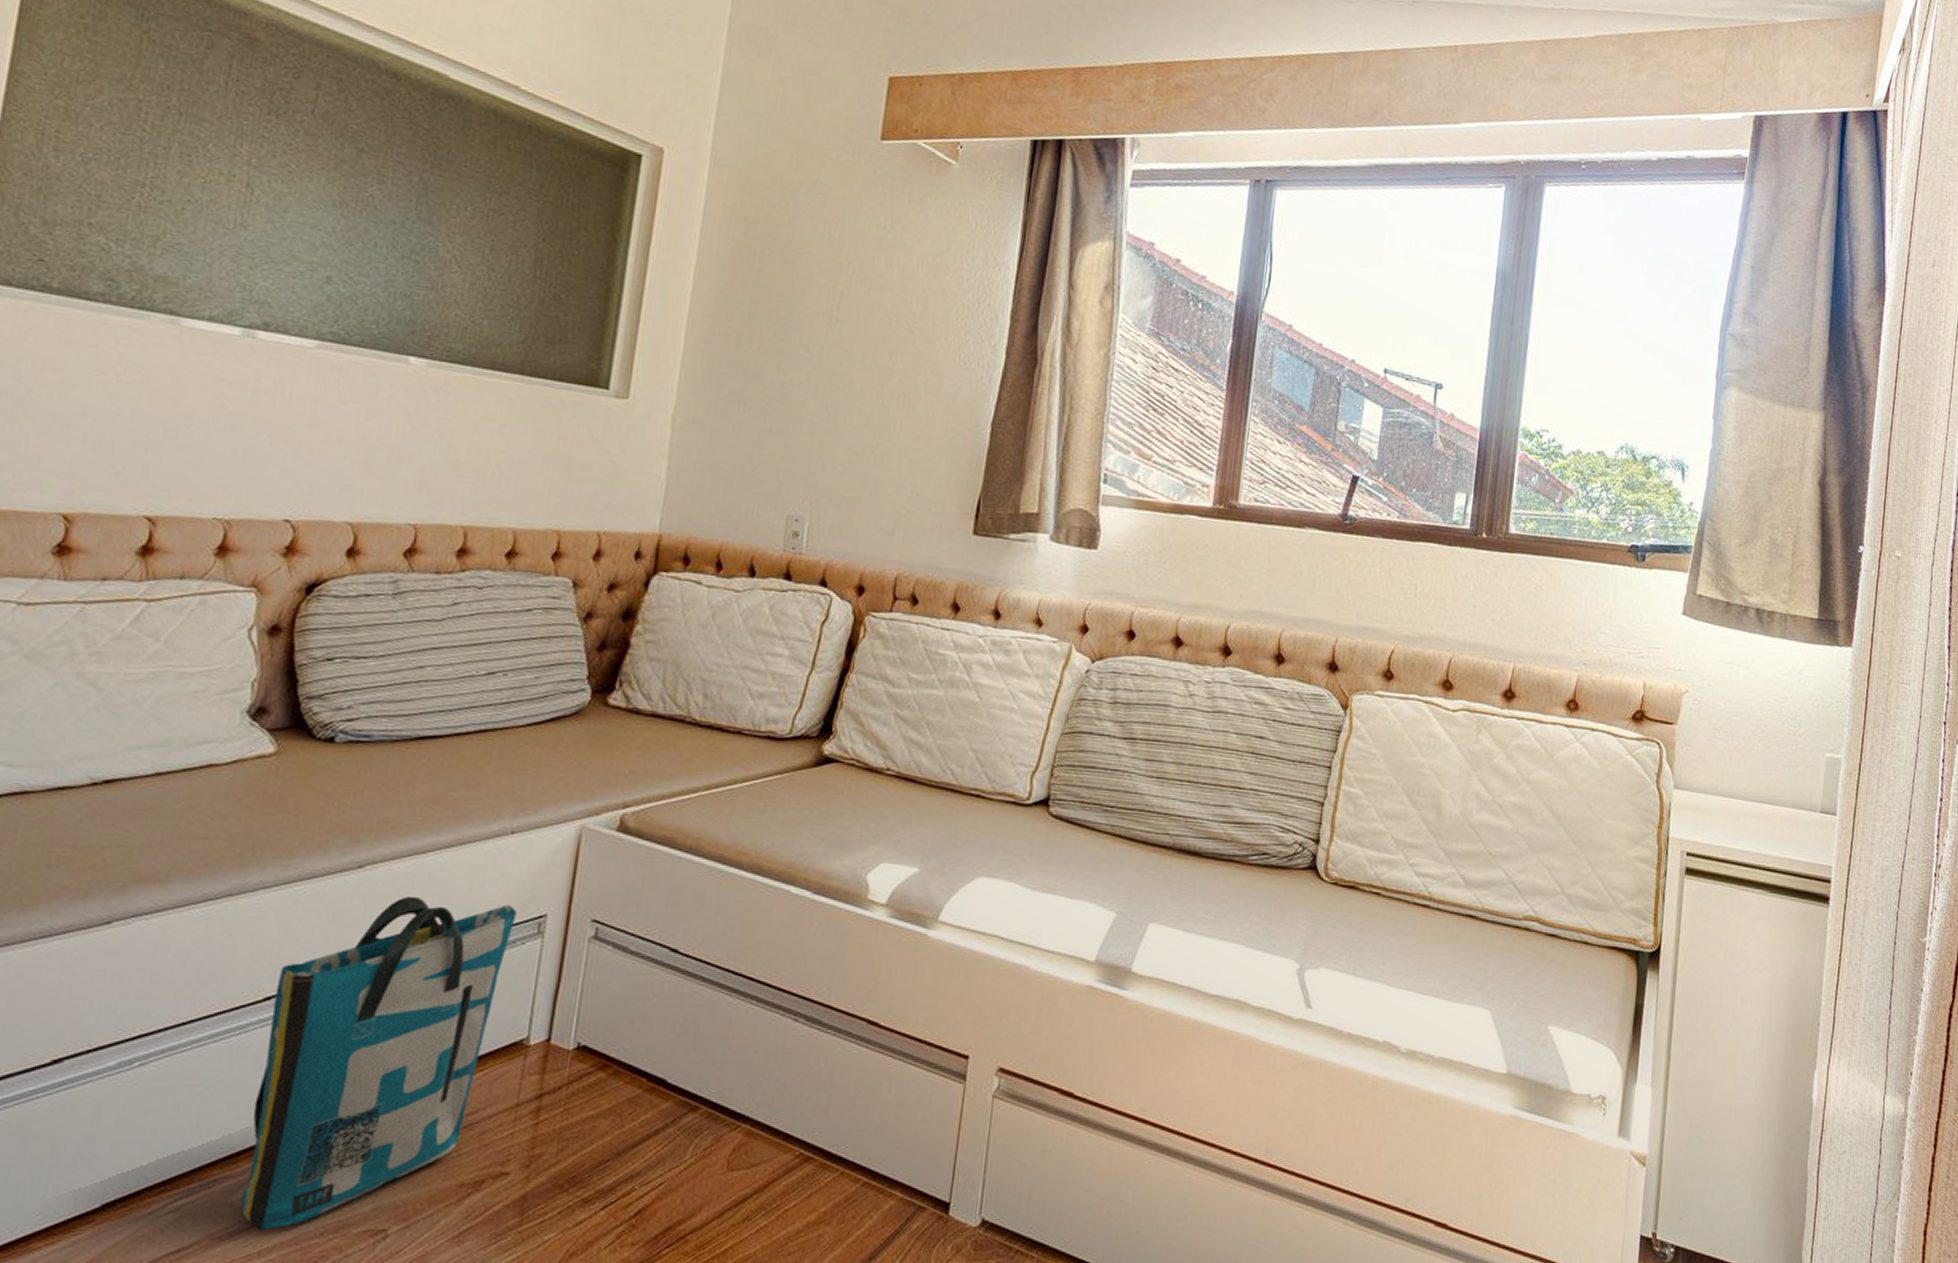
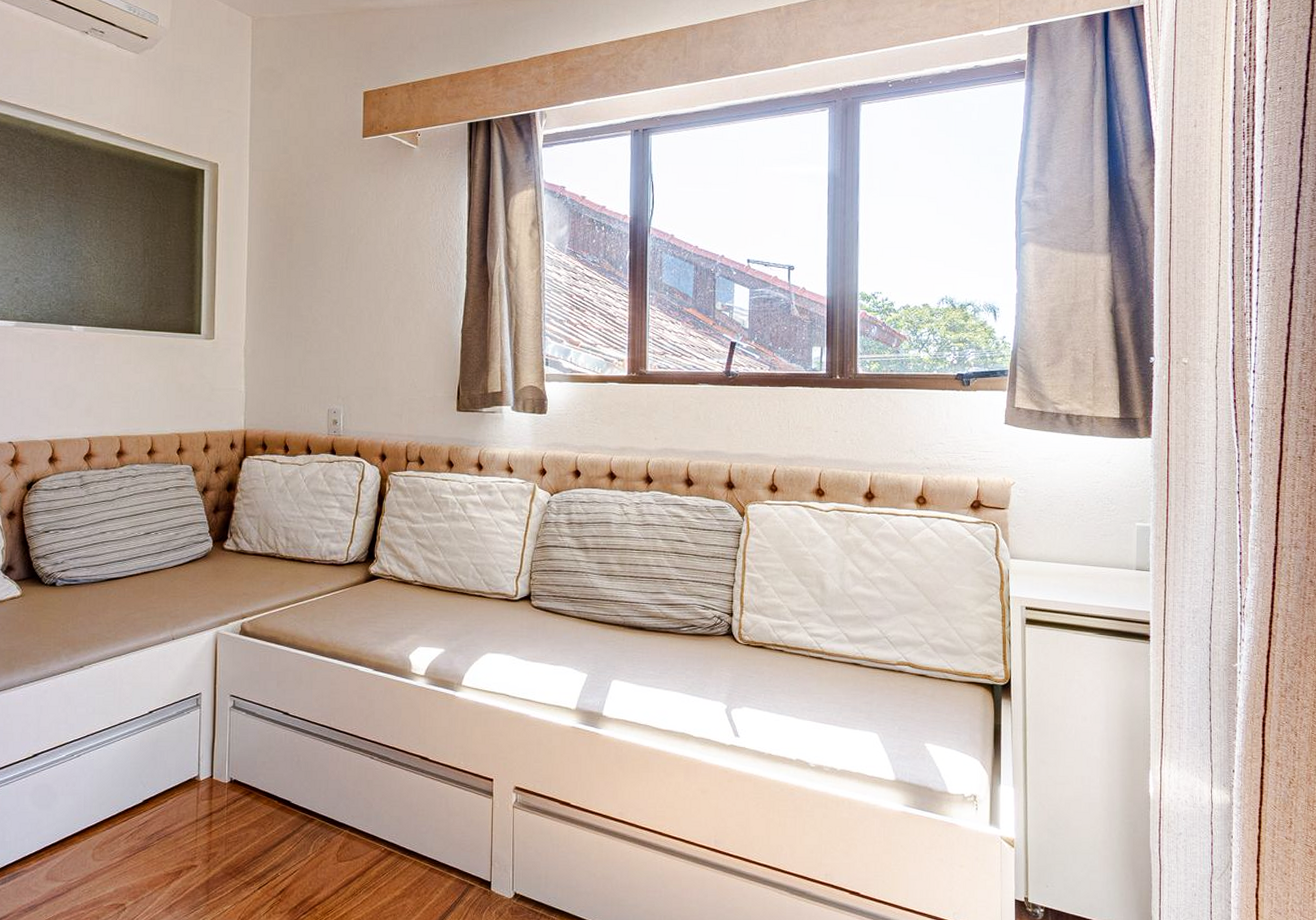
tote bag: present [240,896,517,1231] -> none [34,684,182,906]

